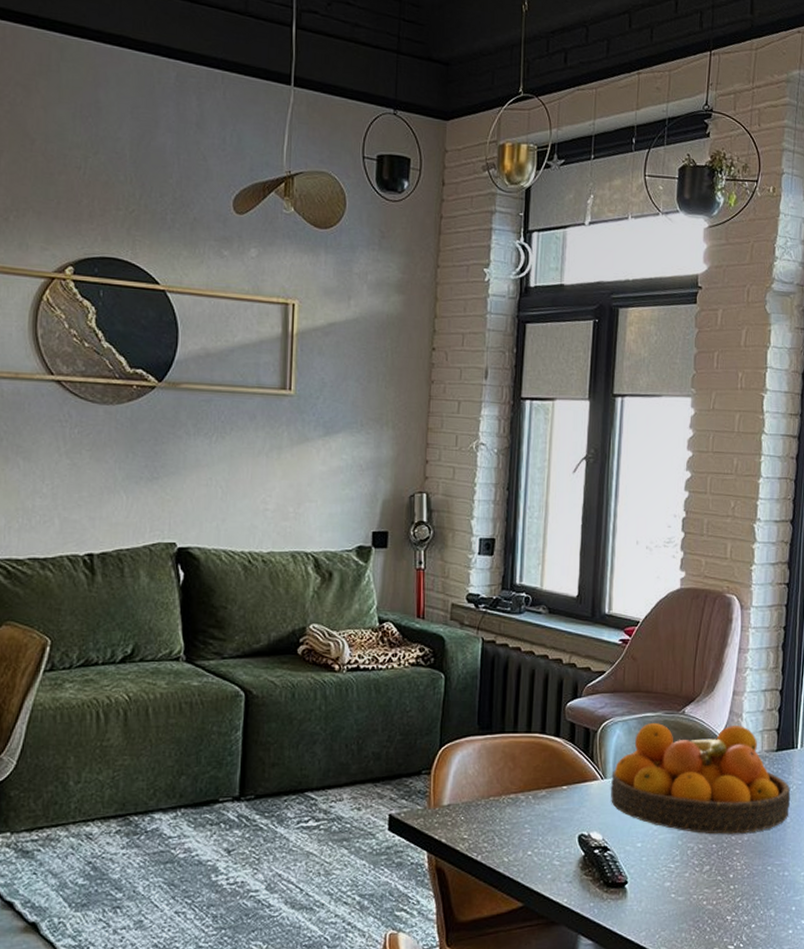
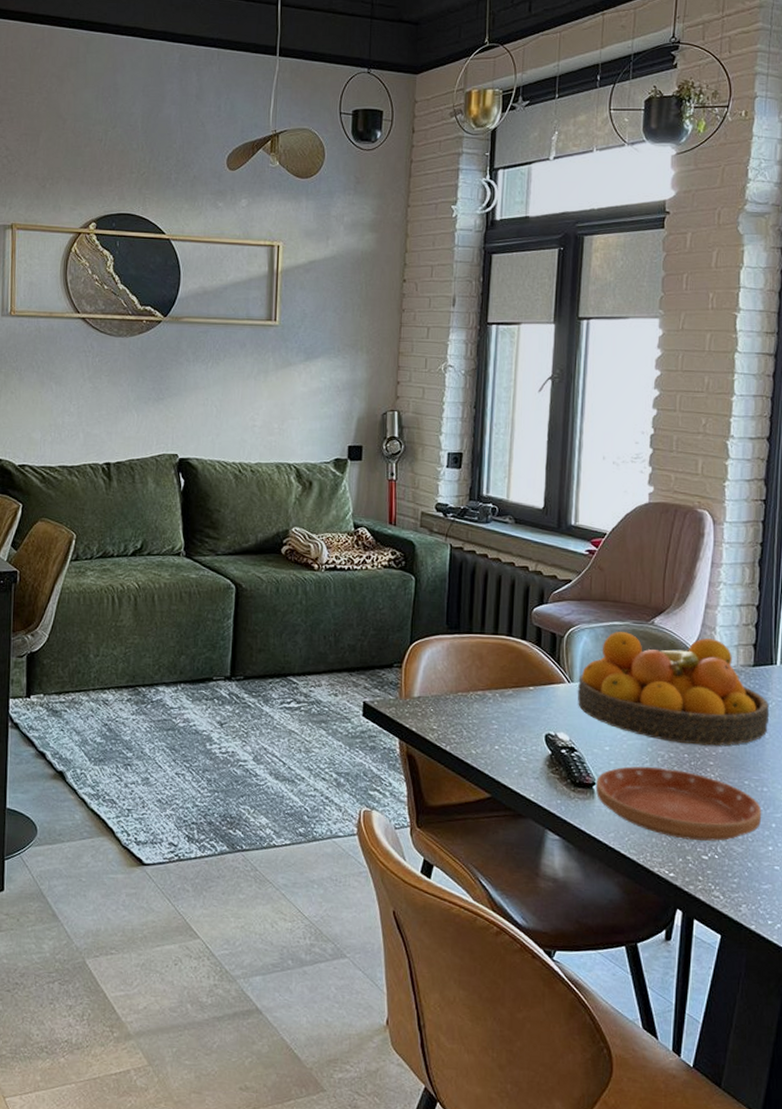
saucer: none [628,860,783,931] -> present [596,766,762,841]

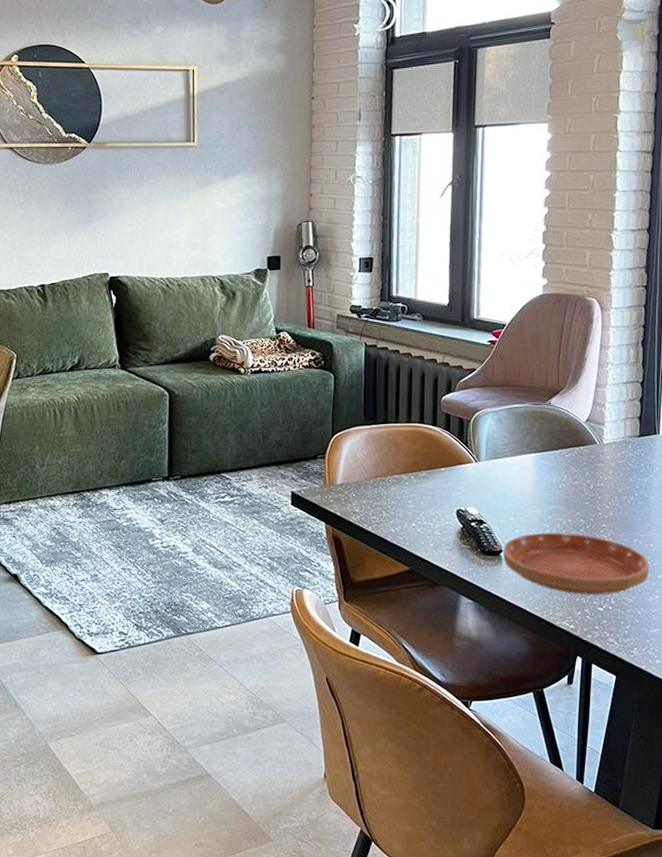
fruit bowl: present [577,631,770,746] -> none [483,412,654,510]

